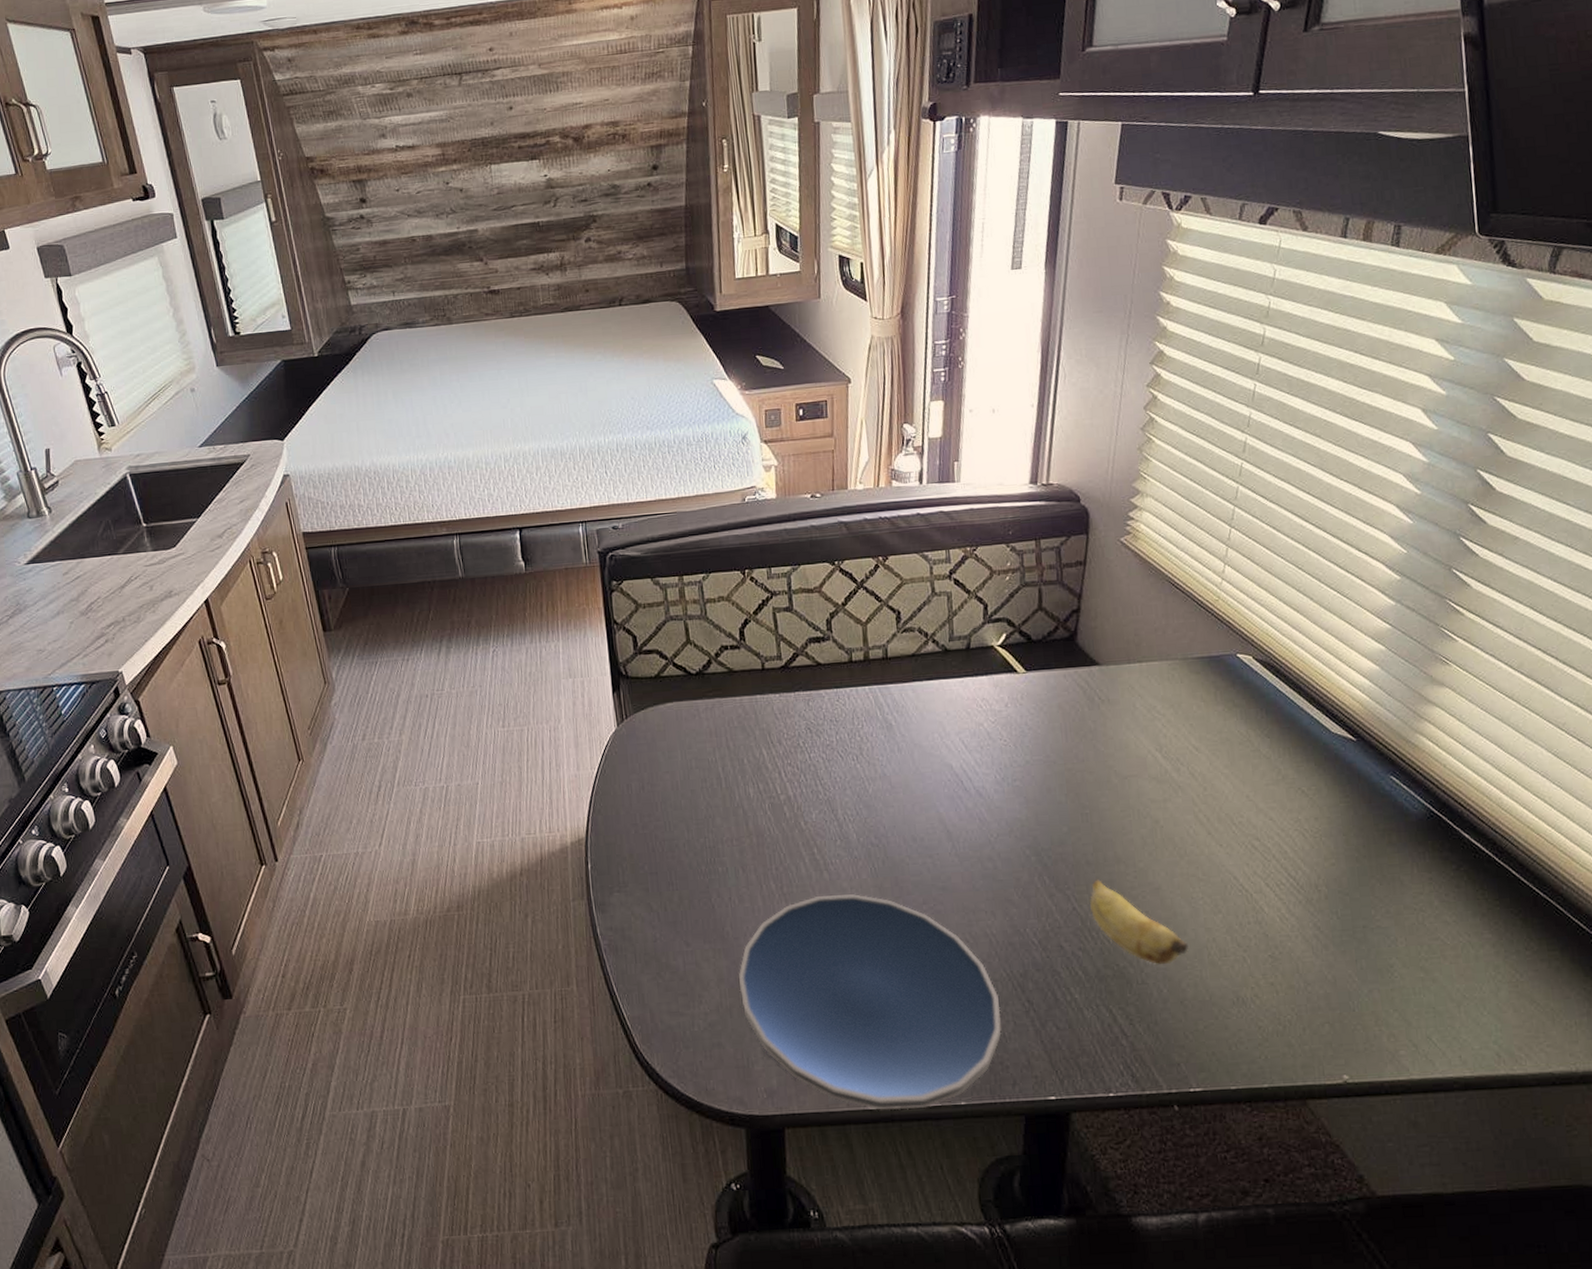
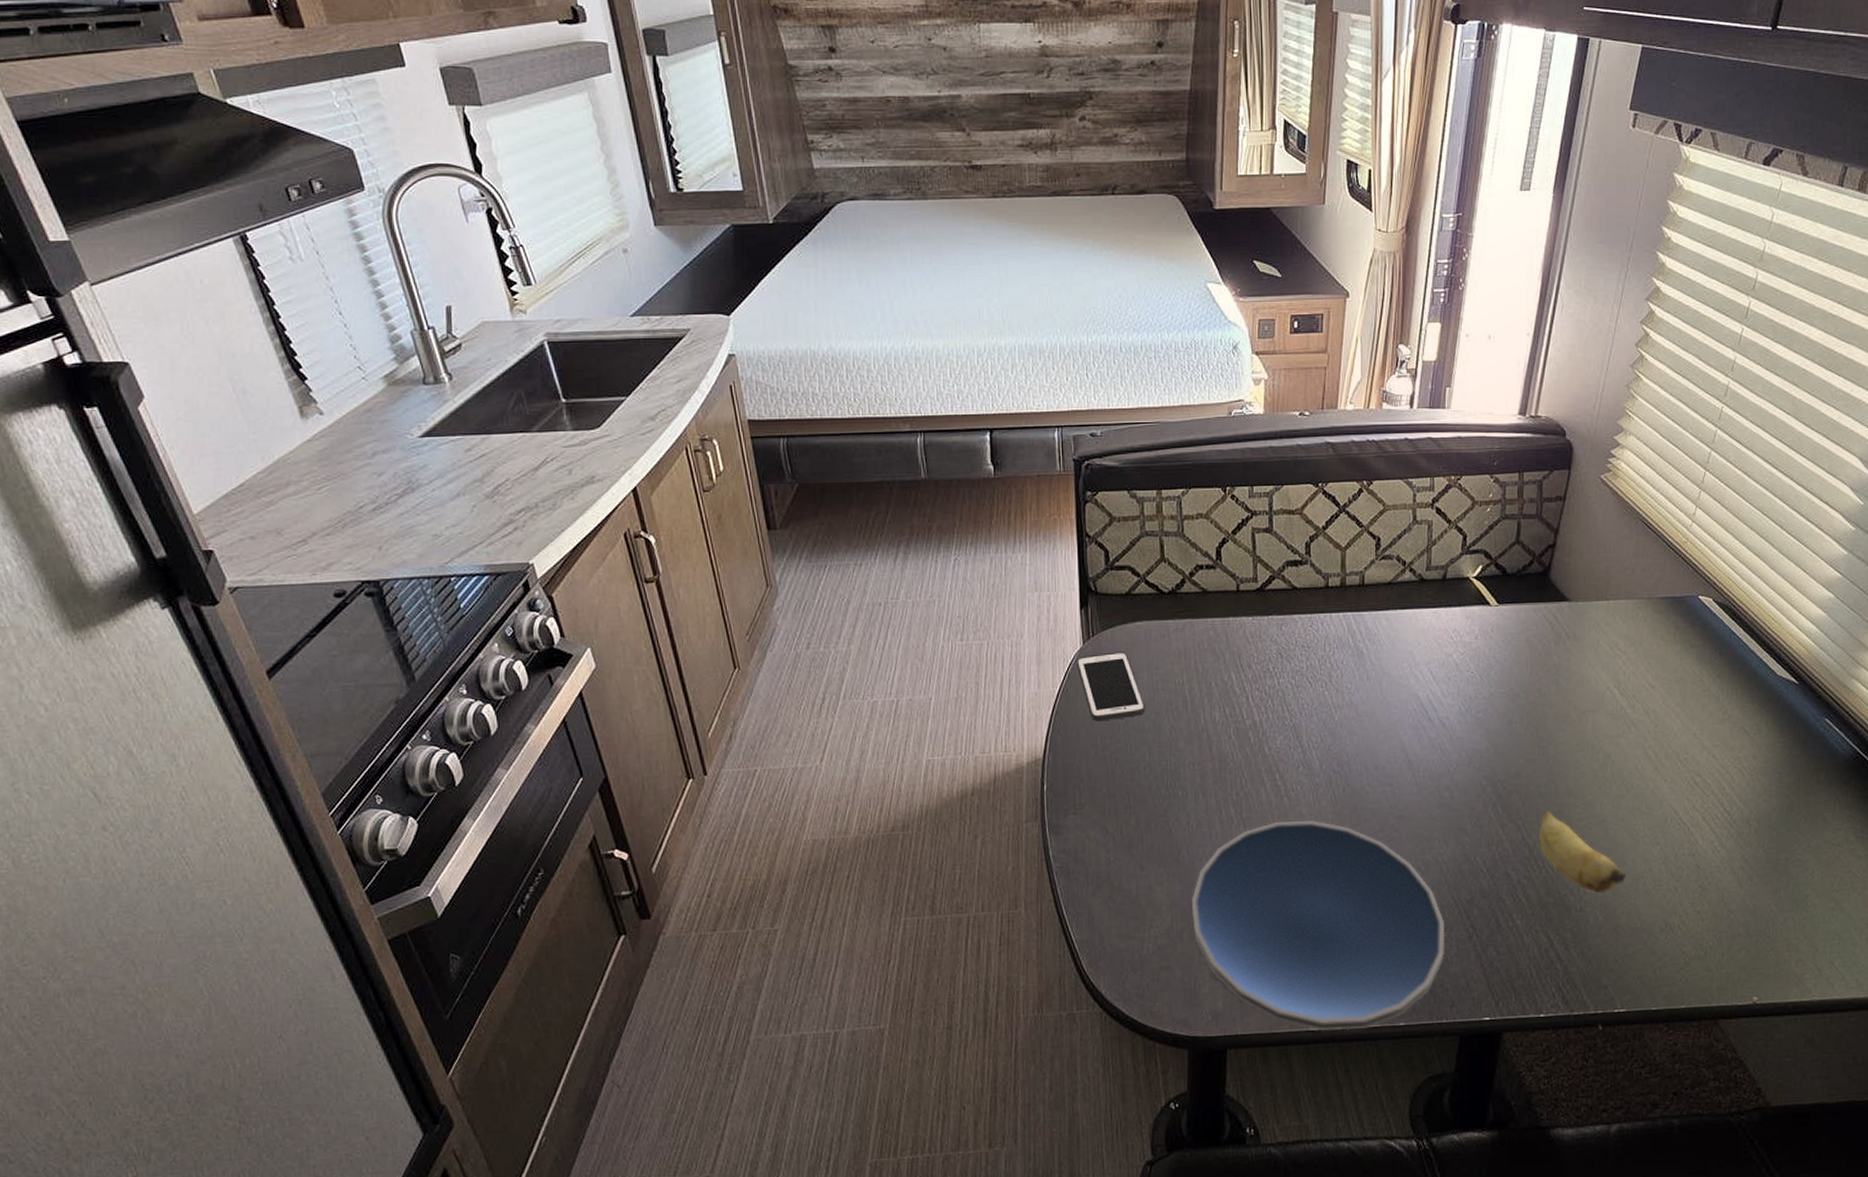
cell phone: none [612,732,682,801] -> present [1076,651,1146,722]

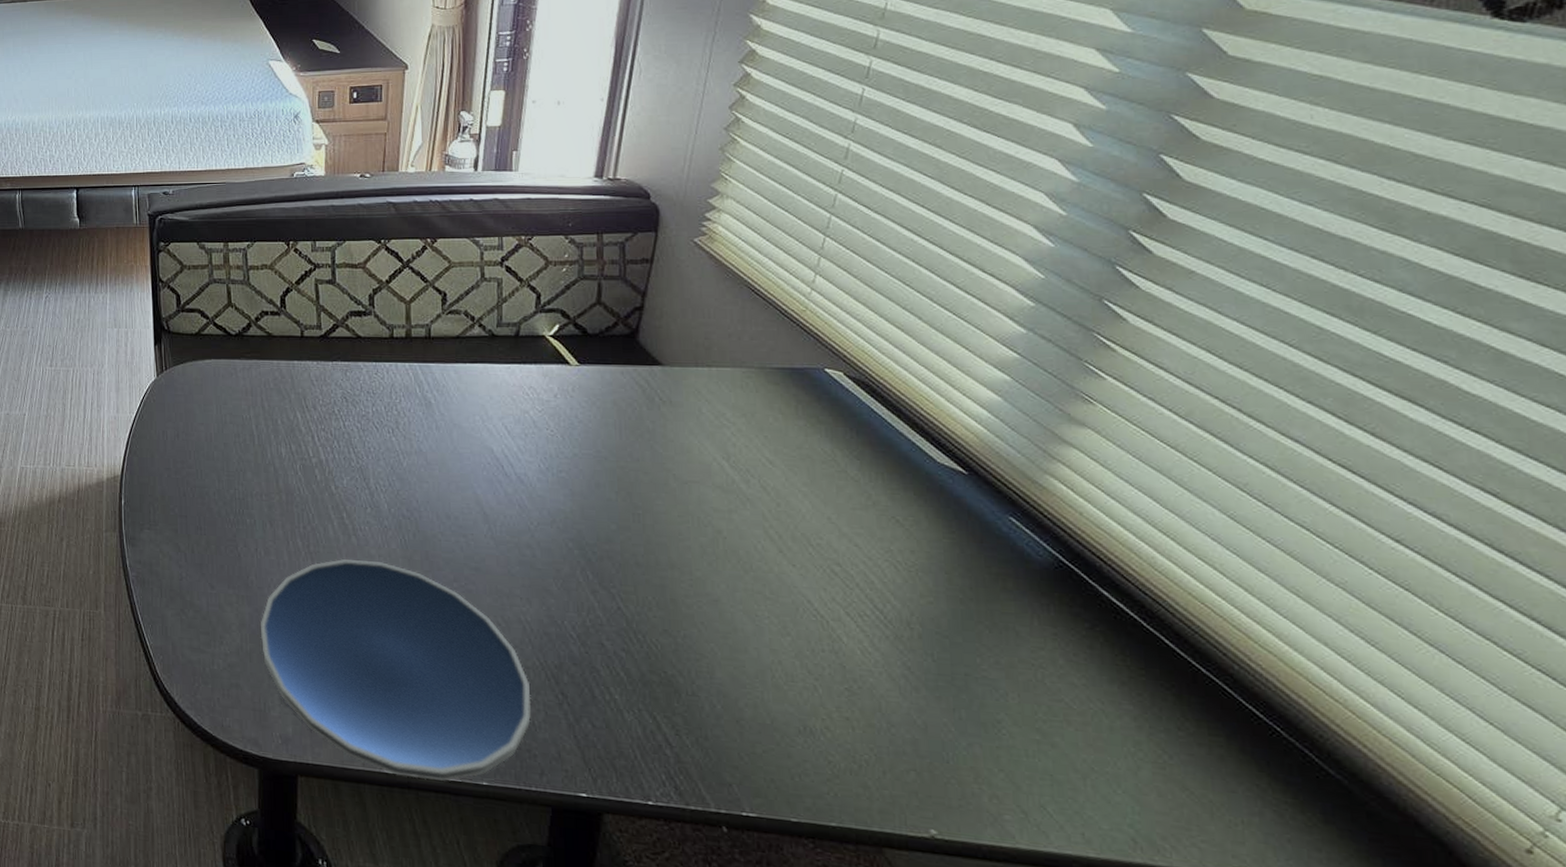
cell phone: present [1076,651,1146,722] -> none [151,385,215,447]
banana: present [1539,811,1626,893] -> none [637,582,749,680]

